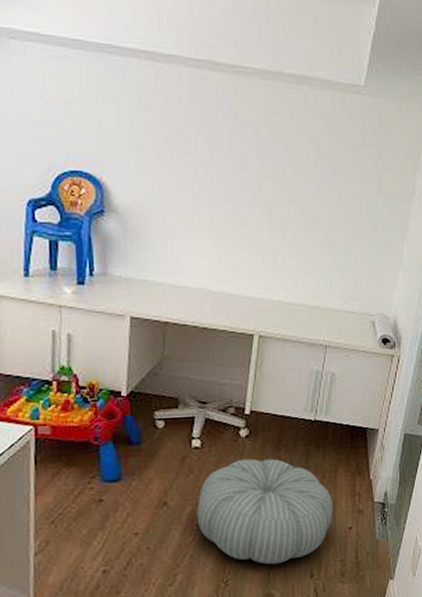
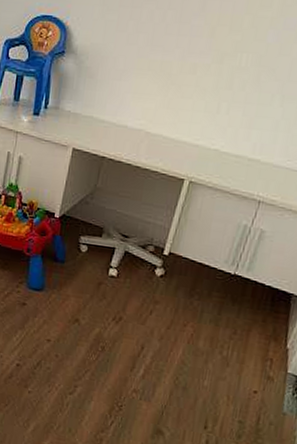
pouf: present [197,458,332,565] -> none [102,296,241,406]

